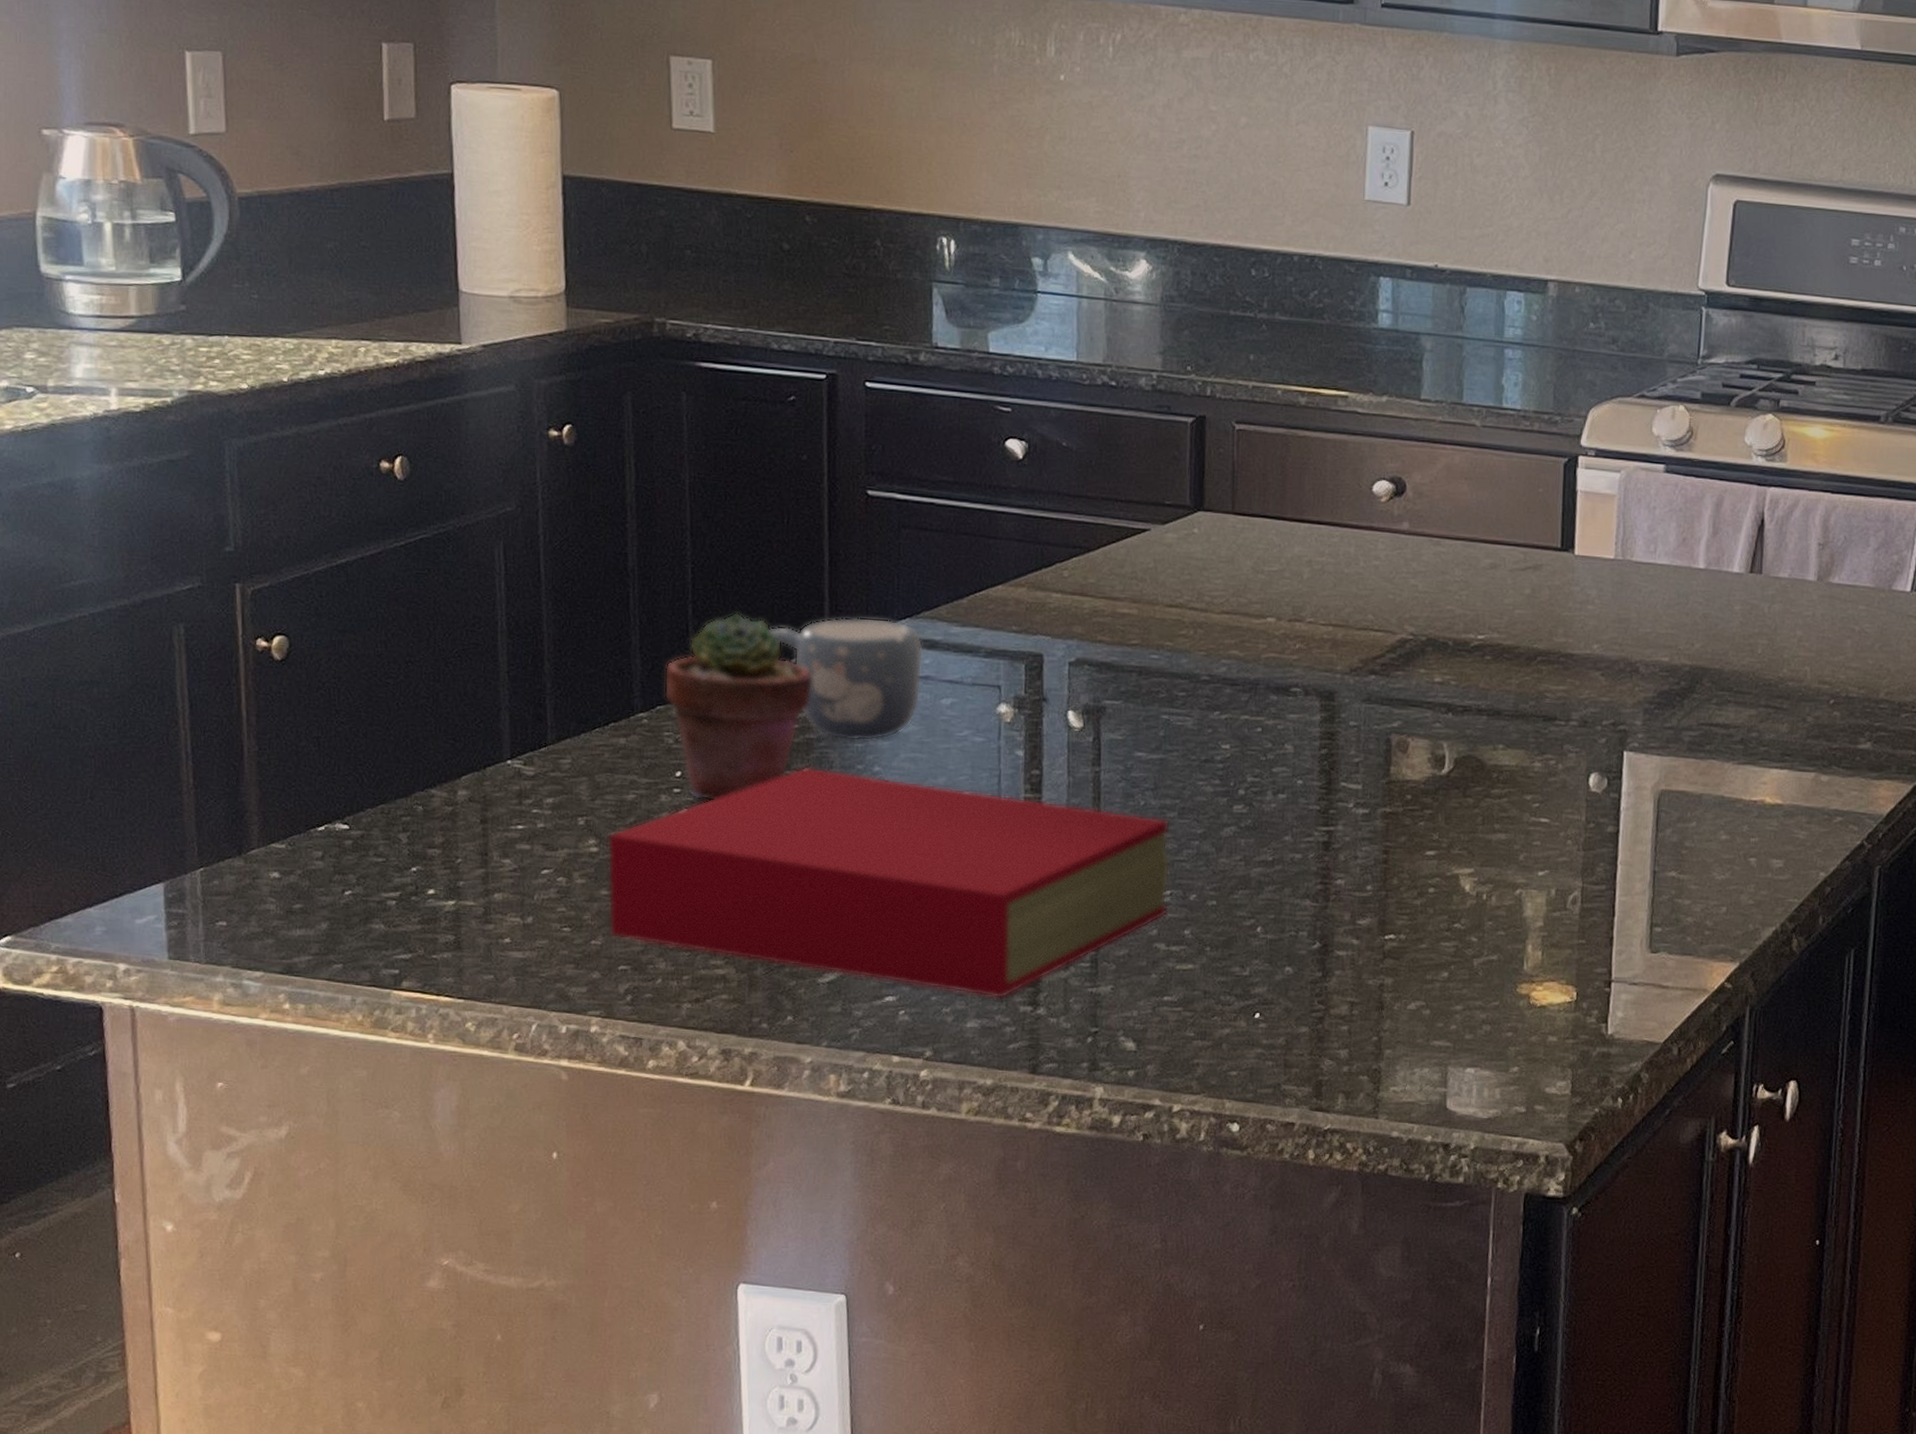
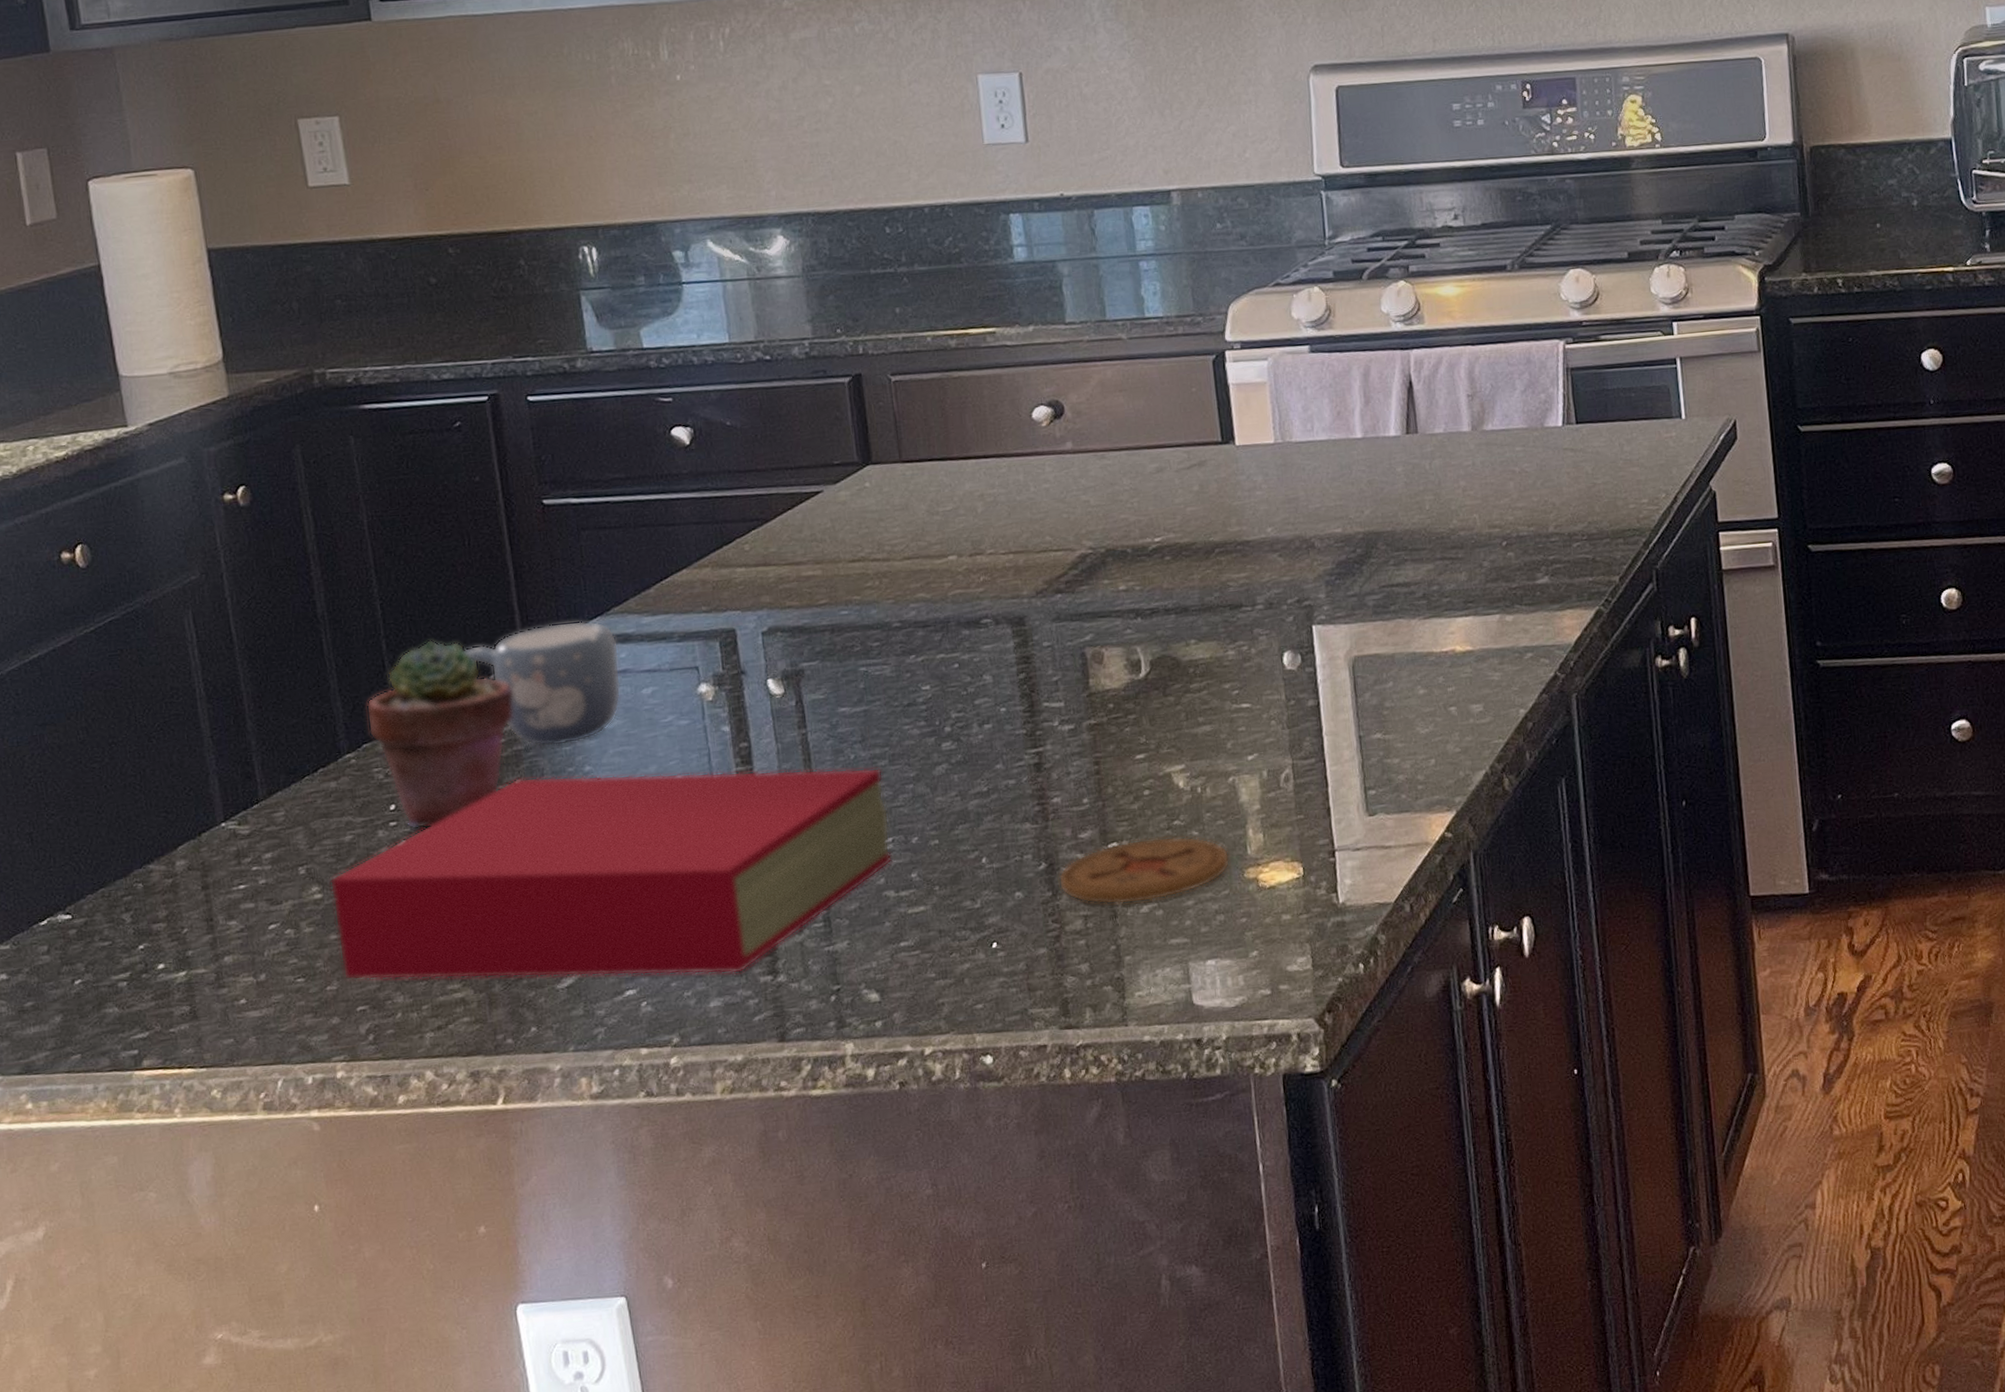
coaster: none [1330,935,1505,1000] -> present [1058,836,1230,905]

